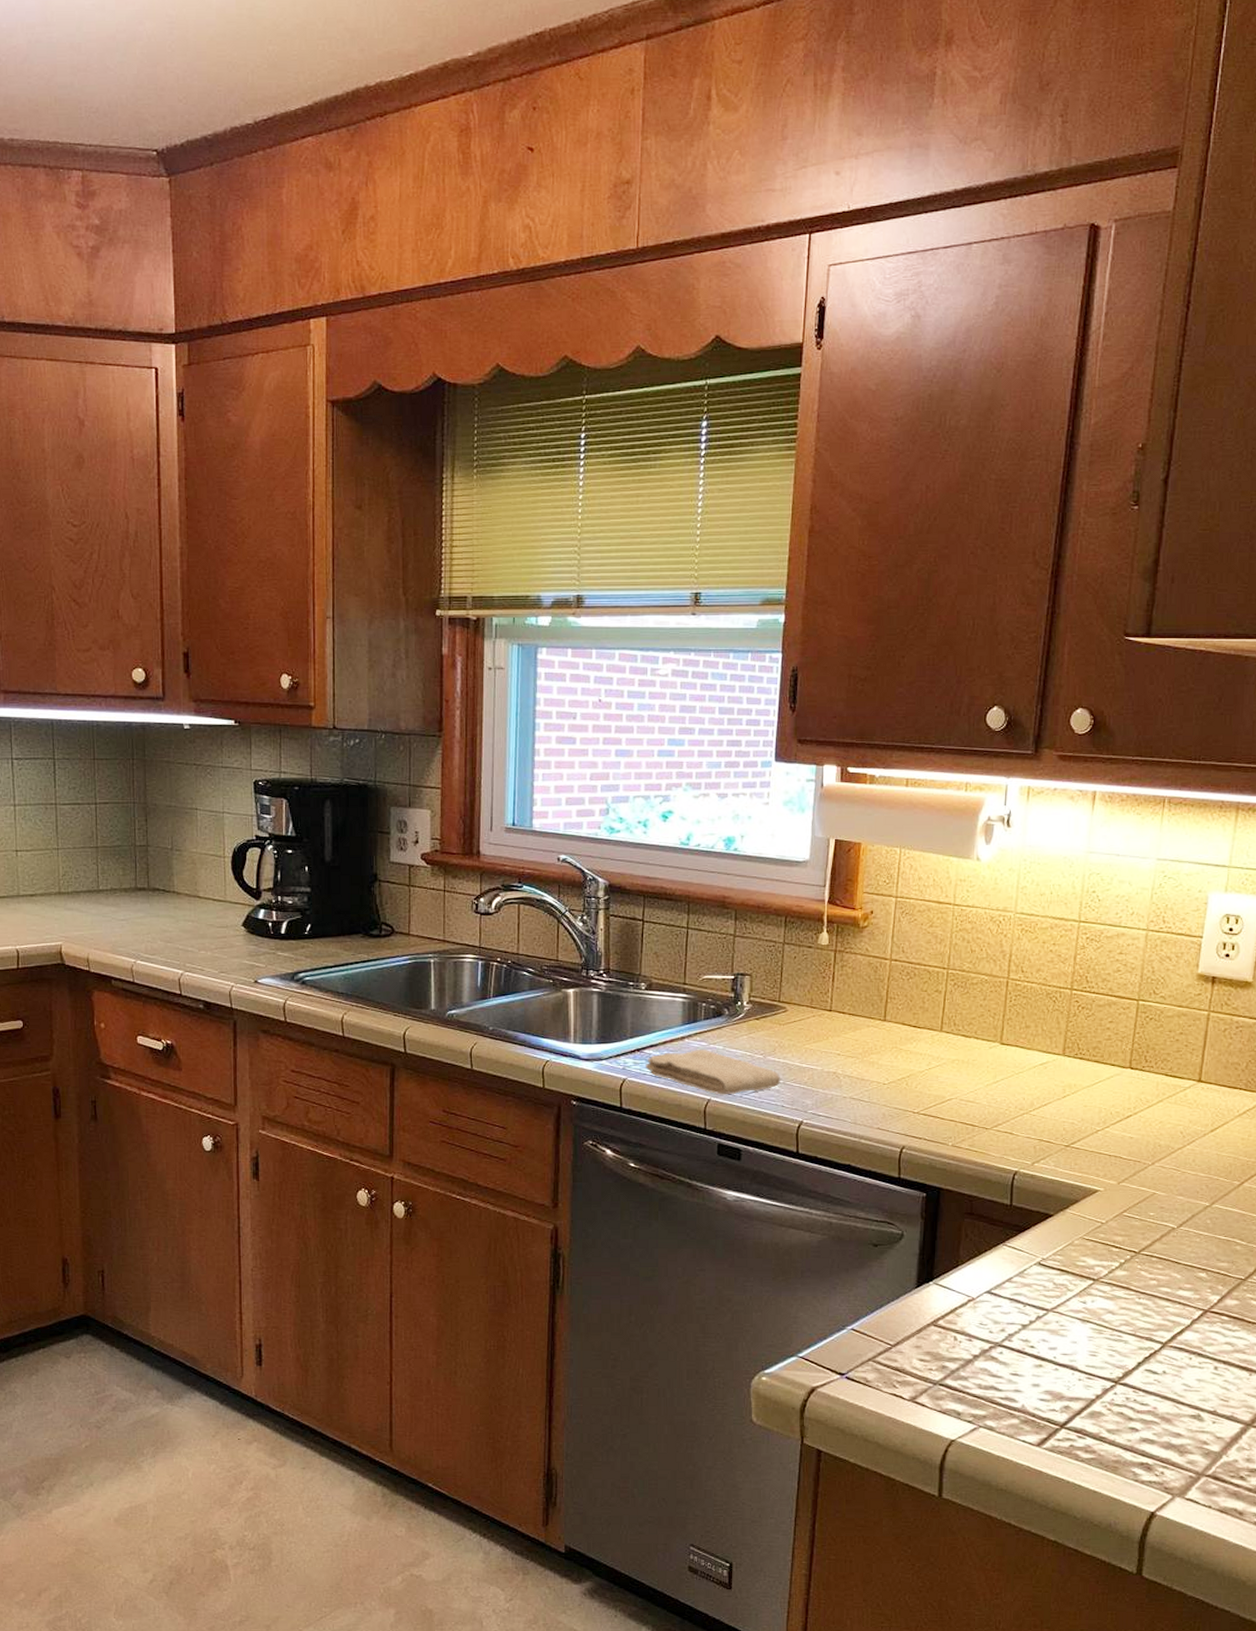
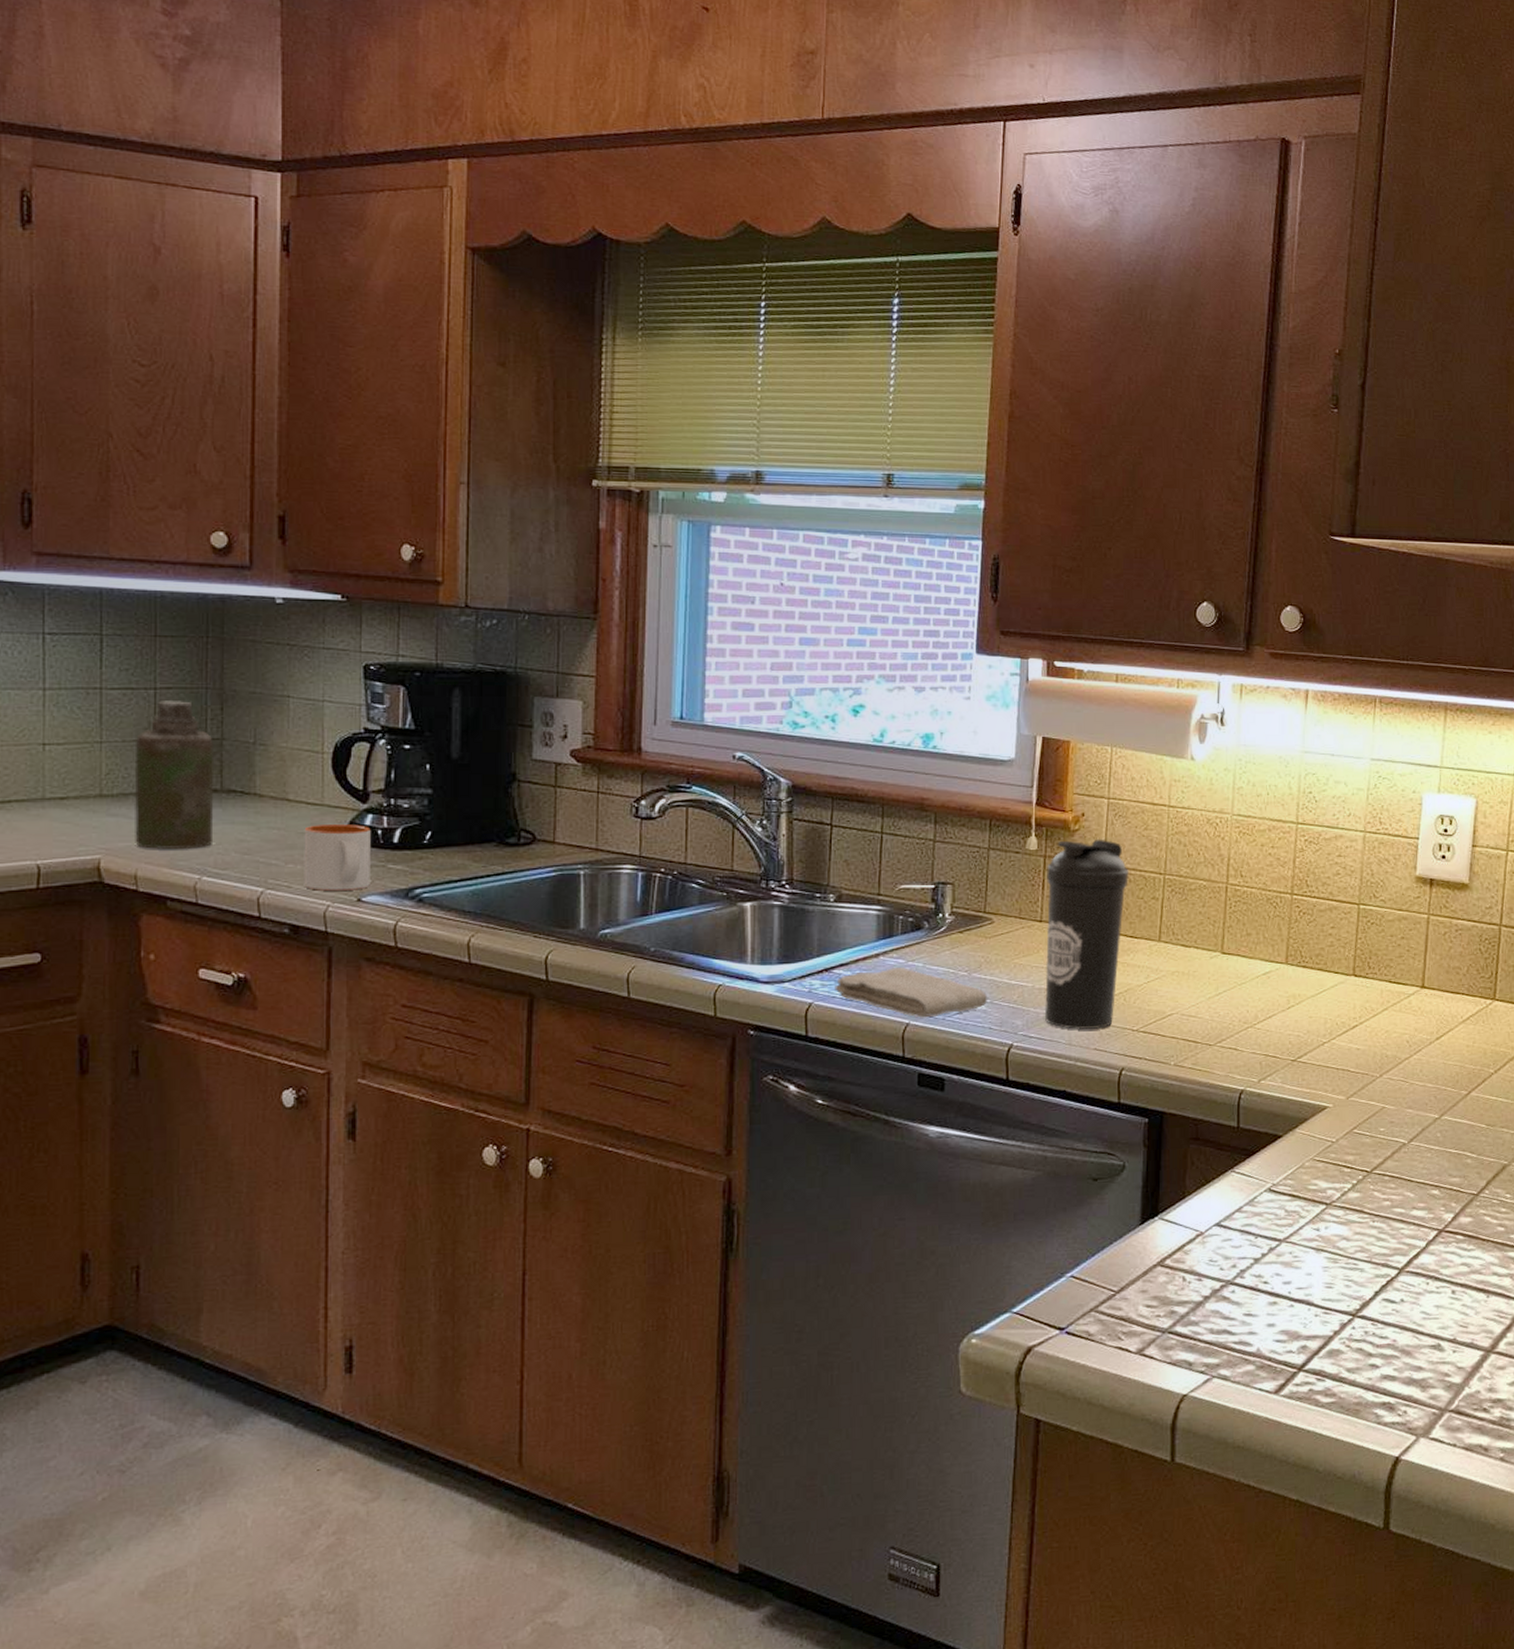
canister: none [83,814,143,937] -> present [134,701,213,849]
mug: none [212,918,264,973] -> present [303,825,371,891]
water bottle: none [833,935,915,1110] -> present [1045,839,1130,1029]

